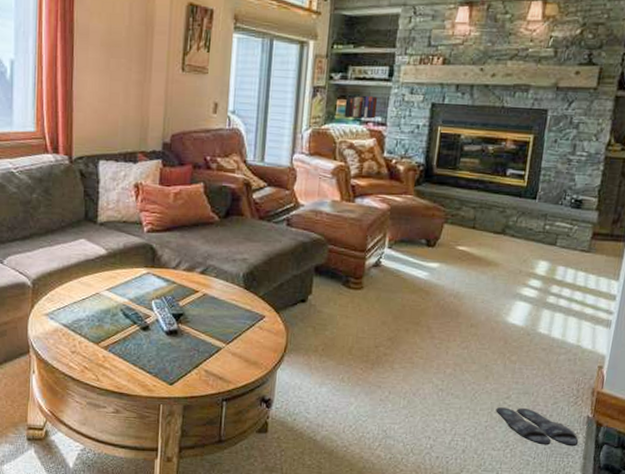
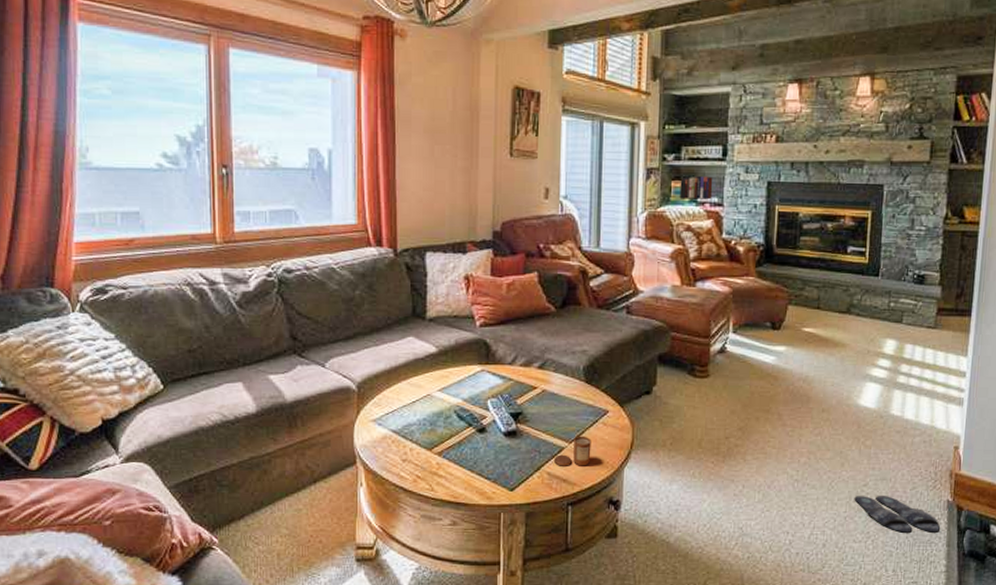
candle: none [212,338,248,366] -> present [554,436,592,466]

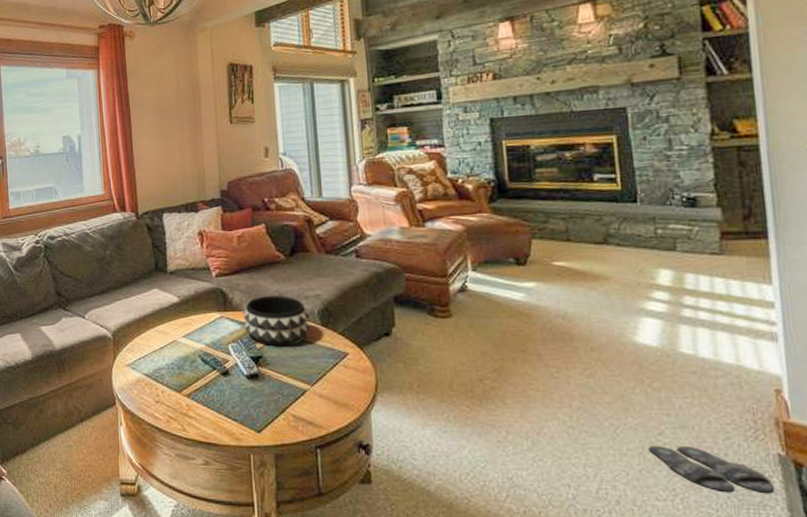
decorative bowl: none [505,349,574,402] -> present [242,295,310,346]
candle: present [554,436,592,466] -> none [298,378,335,409]
books: present [679,175,713,200] -> none [396,120,432,145]

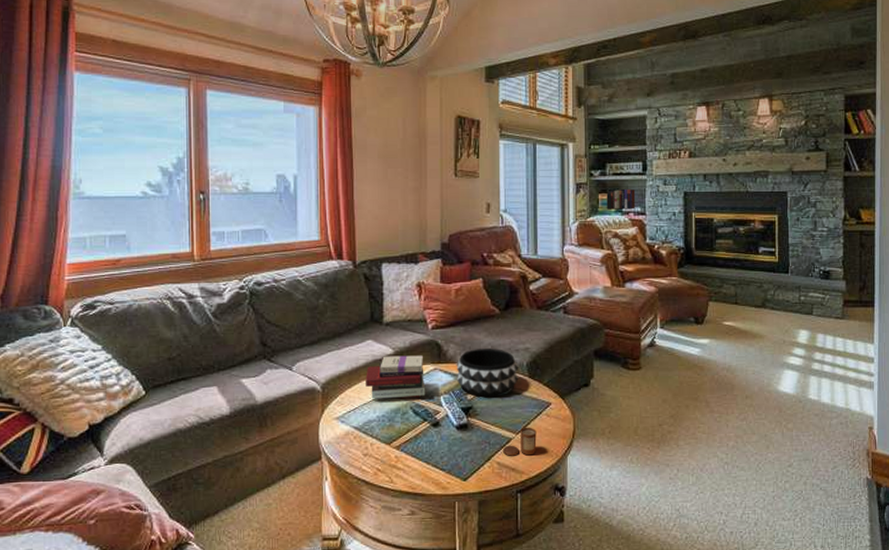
books: none [153,303,213,347] -> present [366,355,426,399]
candle: none [298,378,335,409] -> present [503,427,537,456]
books: none [396,120,432,145] -> present [606,188,636,210]
slippers: present [648,445,774,493] -> none [780,474,861,511]

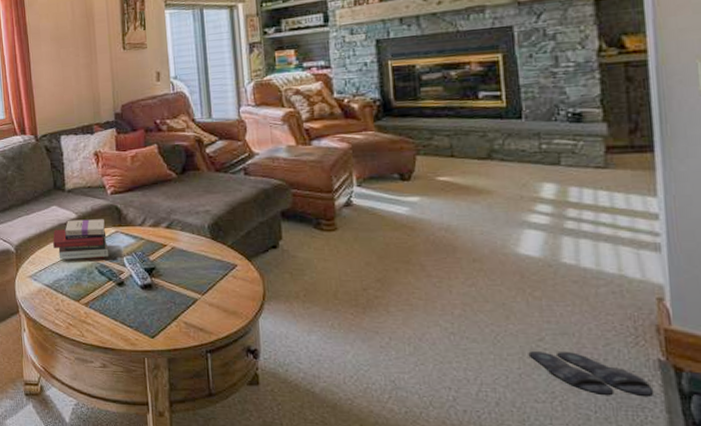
decorative bowl: present [456,348,519,397] -> none [136,211,201,258]
candle: present [503,427,537,456] -> none [189,288,224,317]
books: present [606,188,636,210] -> none [283,42,319,67]
slippers: none [780,474,861,511] -> present [528,351,653,396]

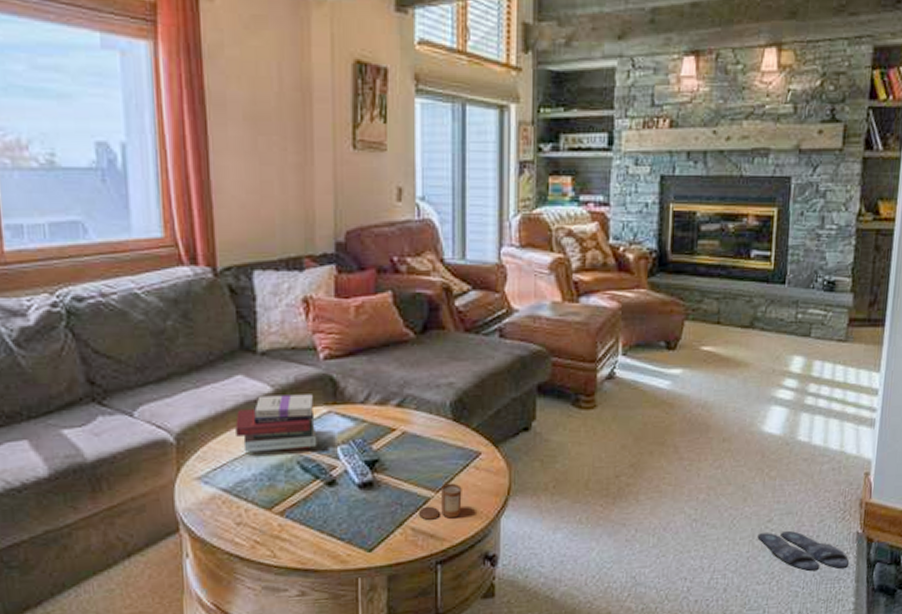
candle: none [189,288,224,317] -> present [419,483,462,520]

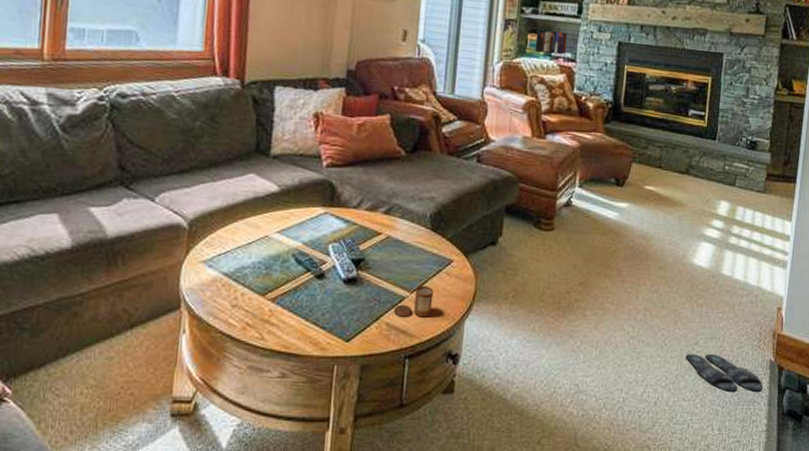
books: present [235,394,317,453] -> none [242,193,313,245]
books: none [558,169,598,198] -> present [535,30,568,55]

